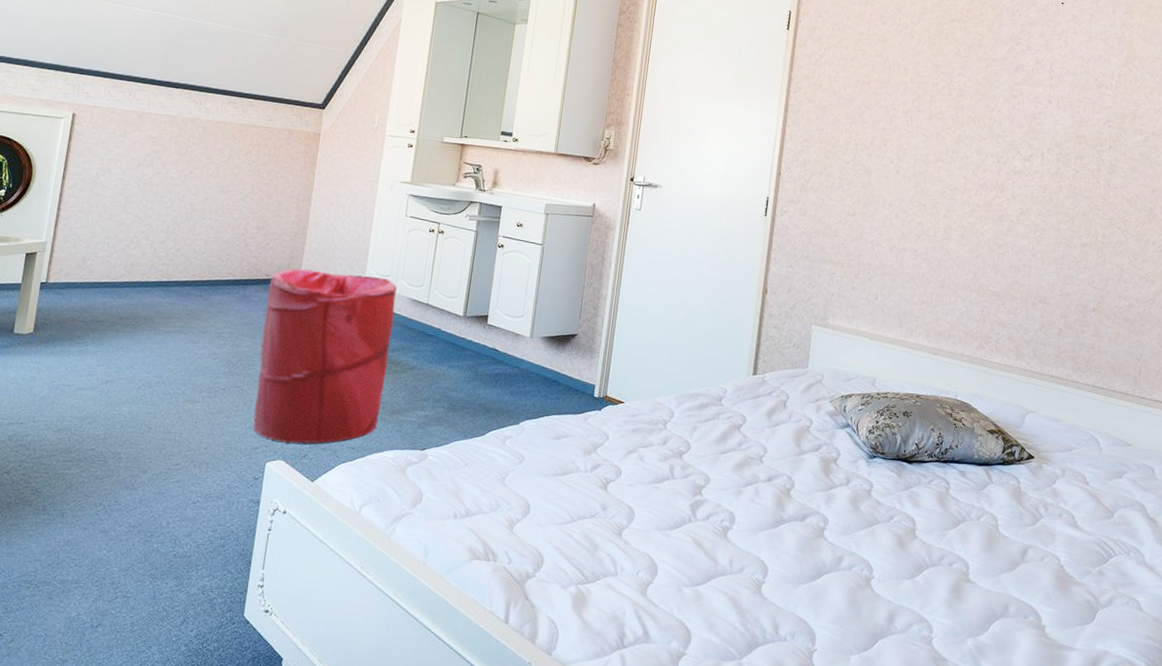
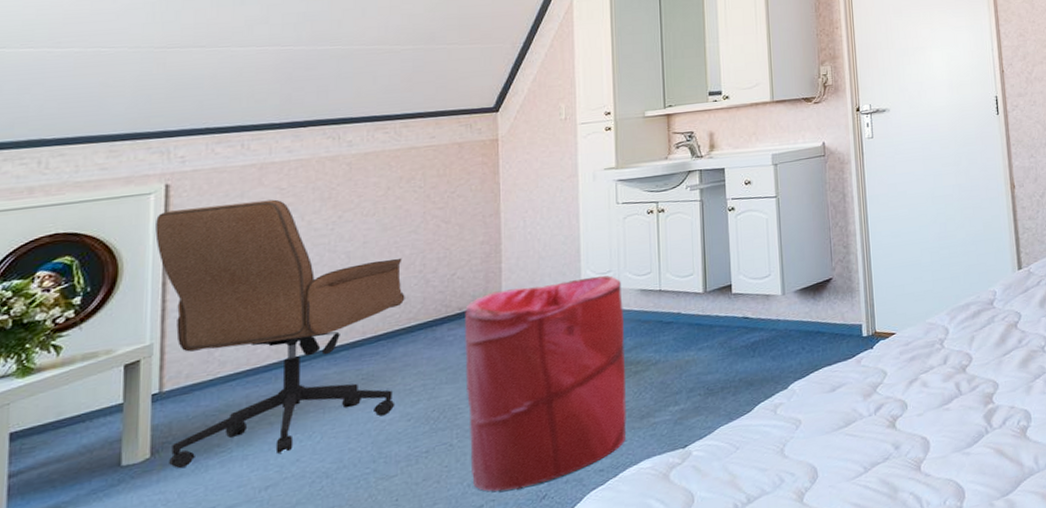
office chair: none [45,135,231,358] -> present [155,199,405,469]

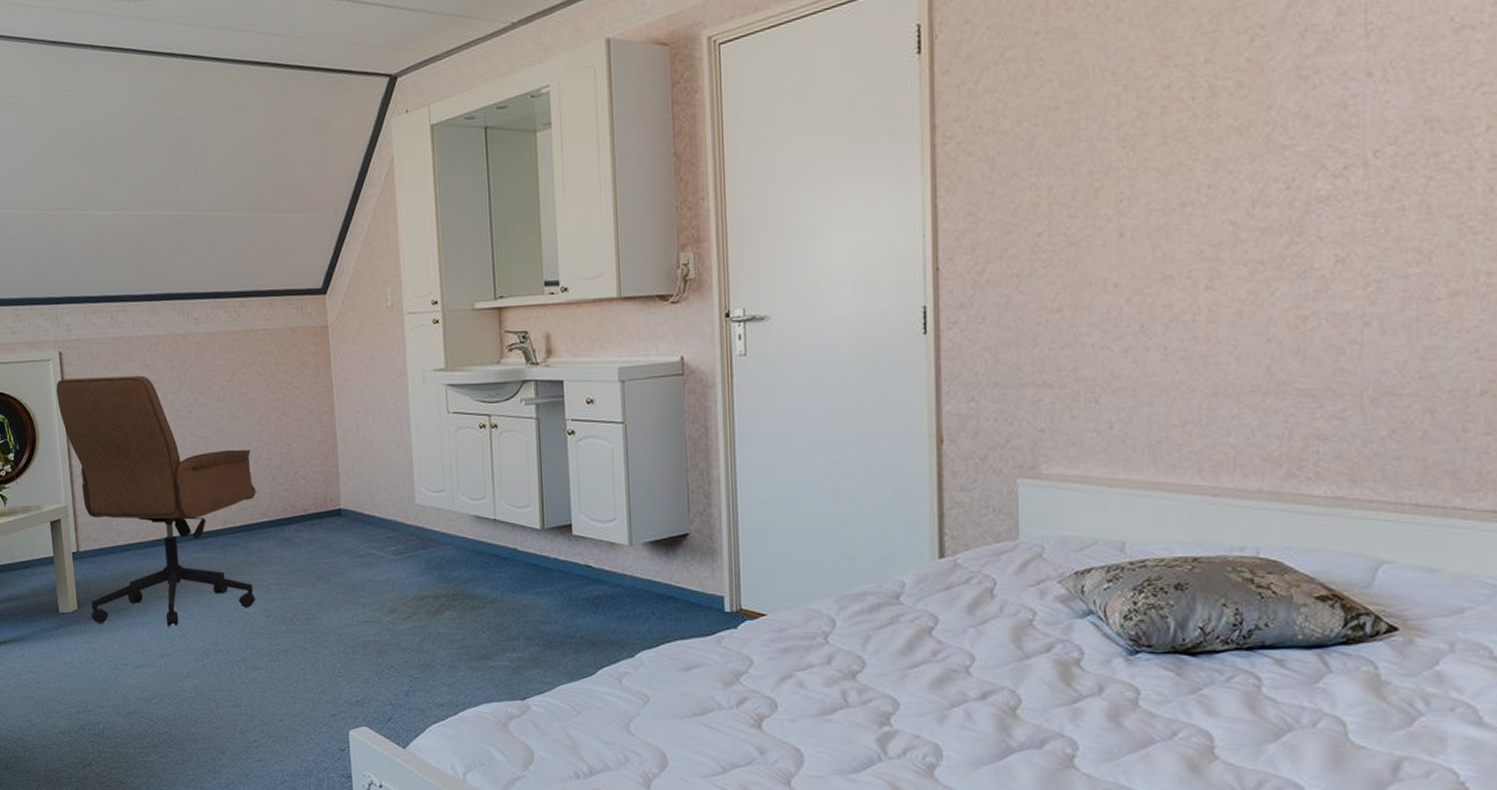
laundry hamper: present [464,275,627,491] -> none [309,494,465,705]

